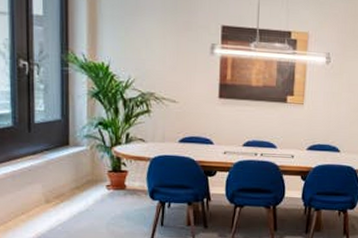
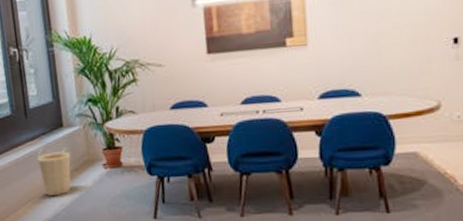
basket: none [36,164,73,211] -> present [37,147,71,196]

